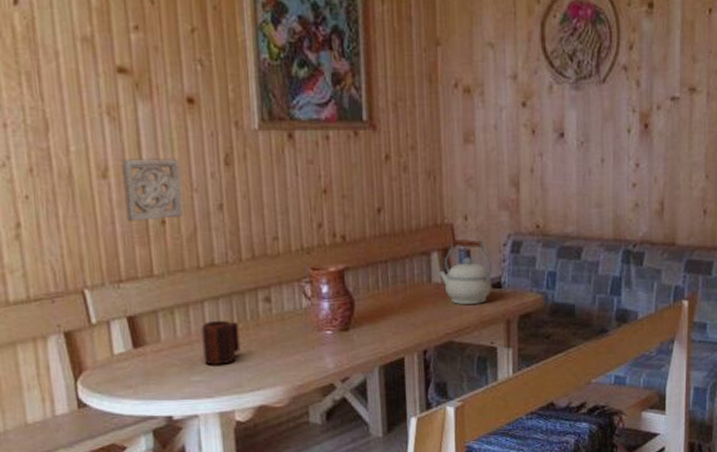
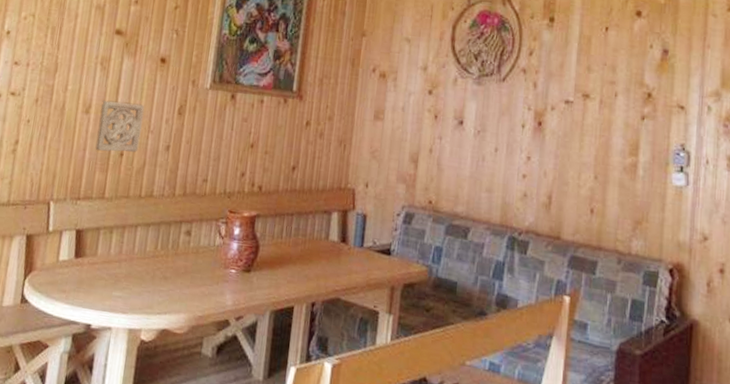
mug: present [201,320,241,365] -> none [127,244,161,285]
kettle: present [439,238,493,304] -> none [337,202,385,267]

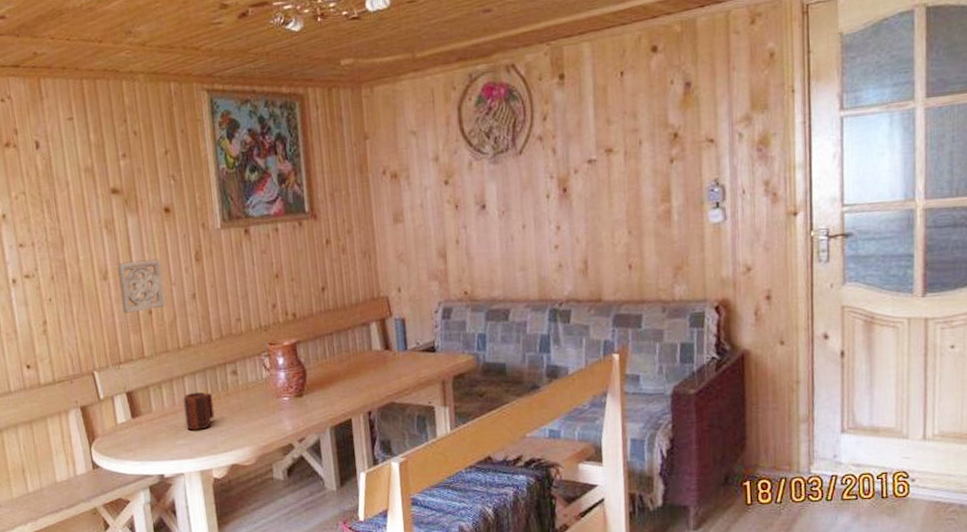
mug: none [127,244,161,285] -> present [183,391,215,430]

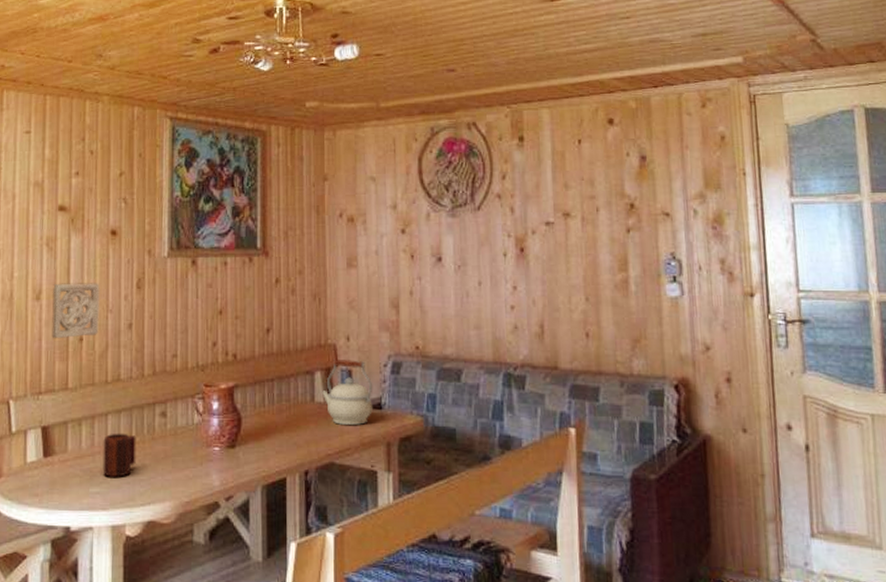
kettle: none [378,309,427,369] -> present [322,358,373,425]

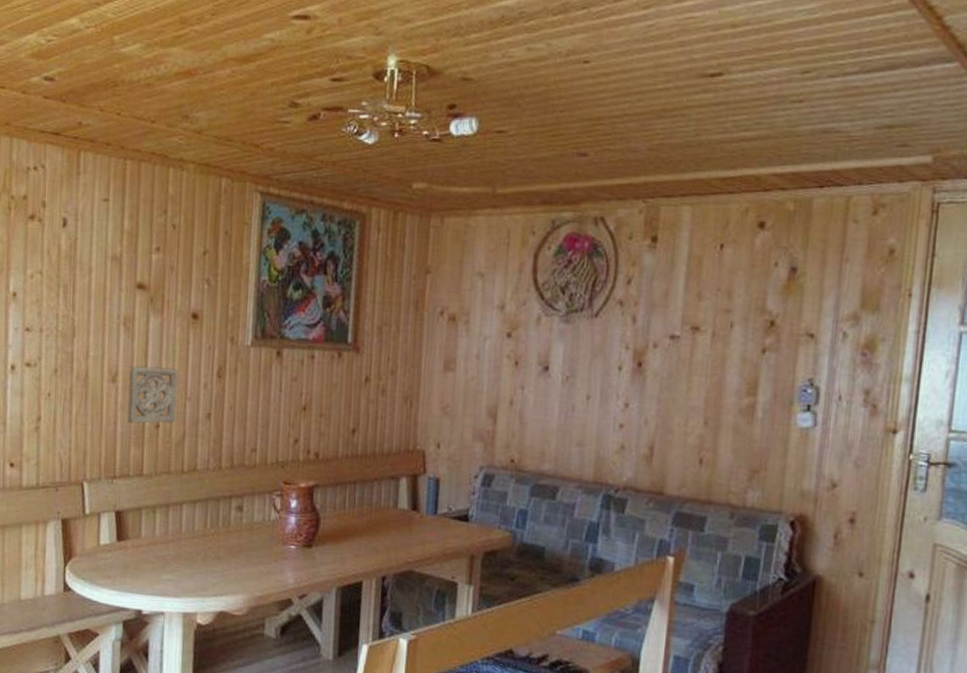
mug: present [103,433,136,477] -> none [176,523,211,567]
kettle: present [322,358,373,425] -> none [406,465,461,535]

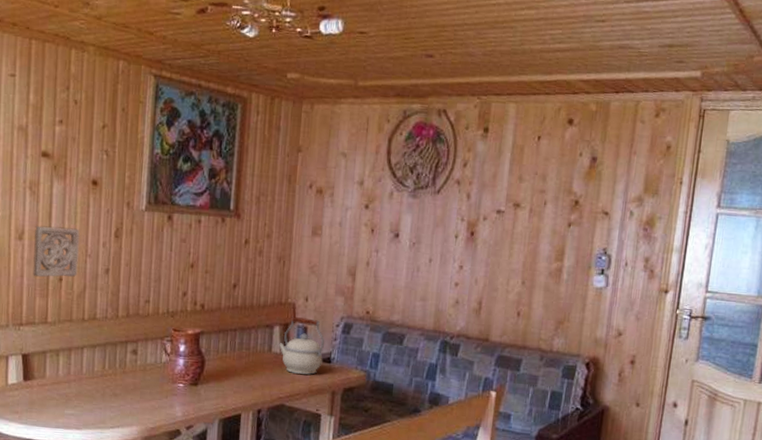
kettle: none [406,465,461,535] -> present [279,316,325,375]

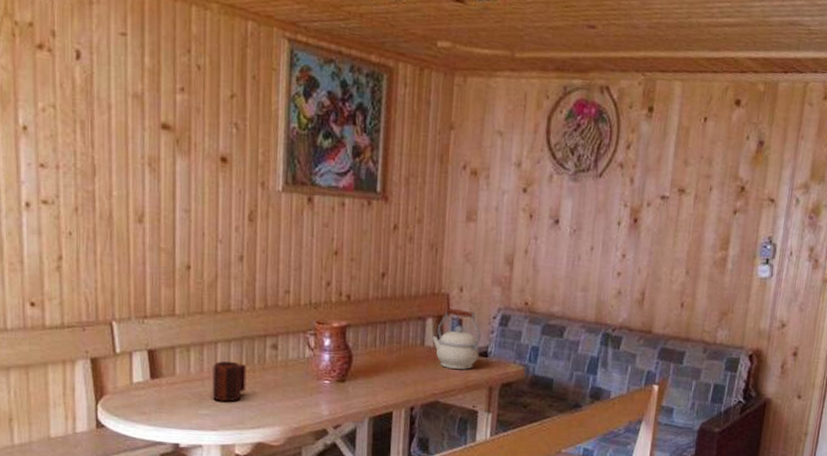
wall ornament: present [33,225,80,278] -> none [156,207,209,265]
mug: none [77,365,109,403] -> present [212,361,247,402]

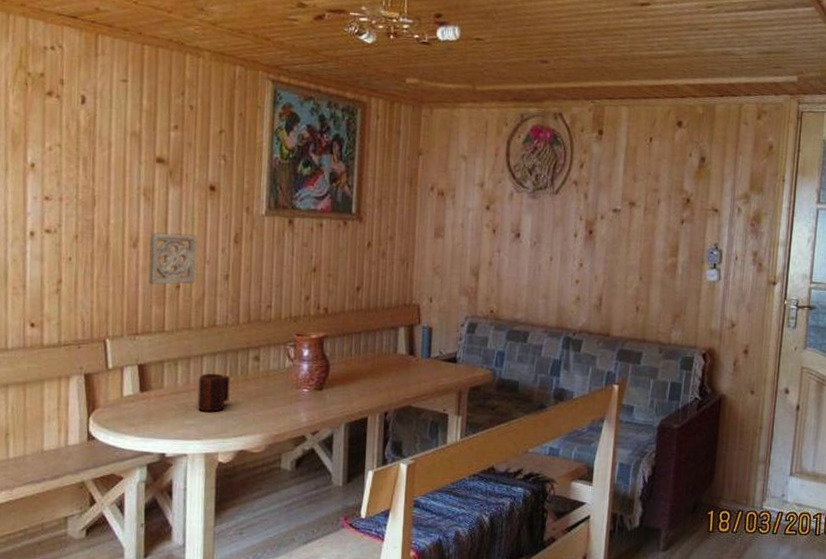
wall ornament: none [156,207,209,265] -> present [148,232,198,285]
kettle: present [432,307,482,370] -> none [404,317,450,375]

